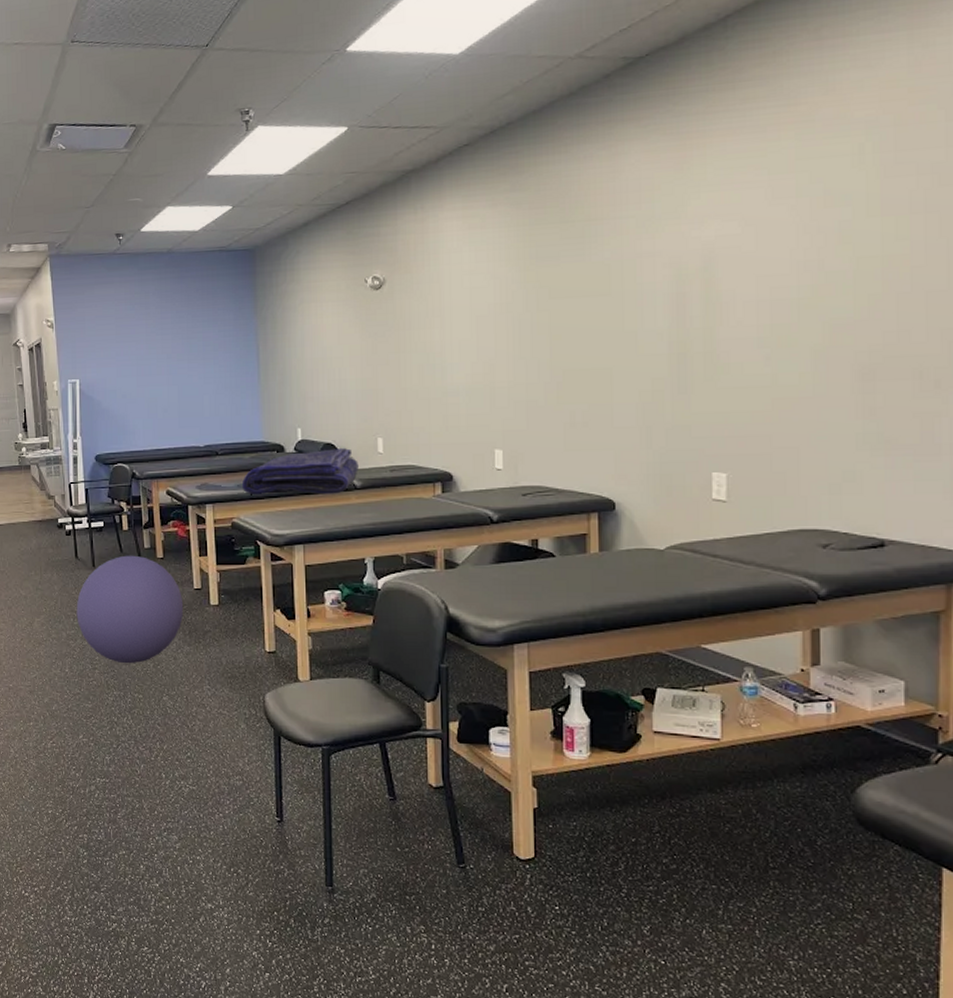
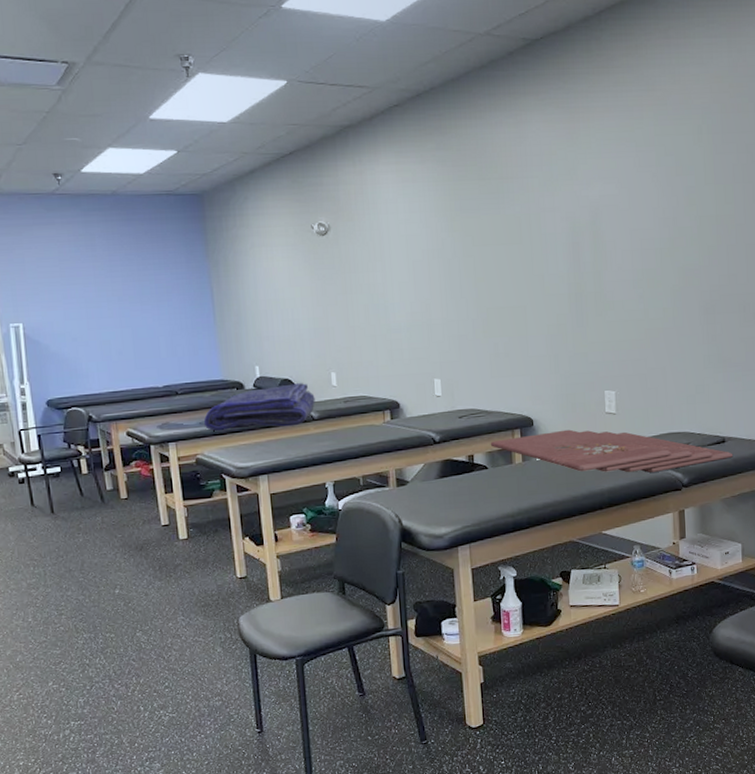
ball: present [76,555,184,664] -> none [35,498,152,606]
towel: none [559,517,897,577] -> present [490,429,734,473]

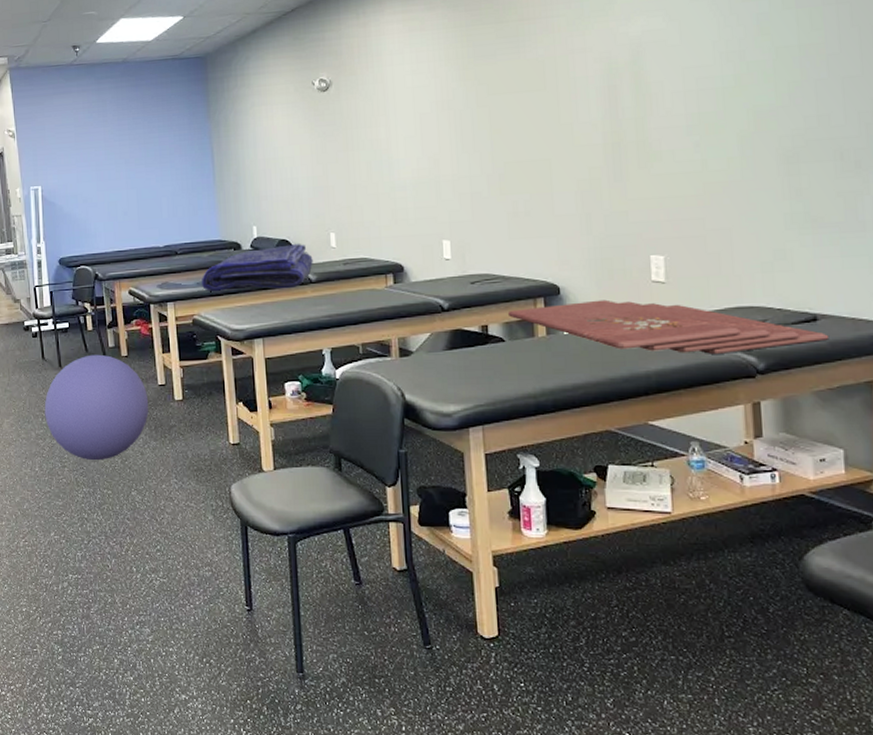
ball: none [35,498,152,606] -> present [44,354,149,461]

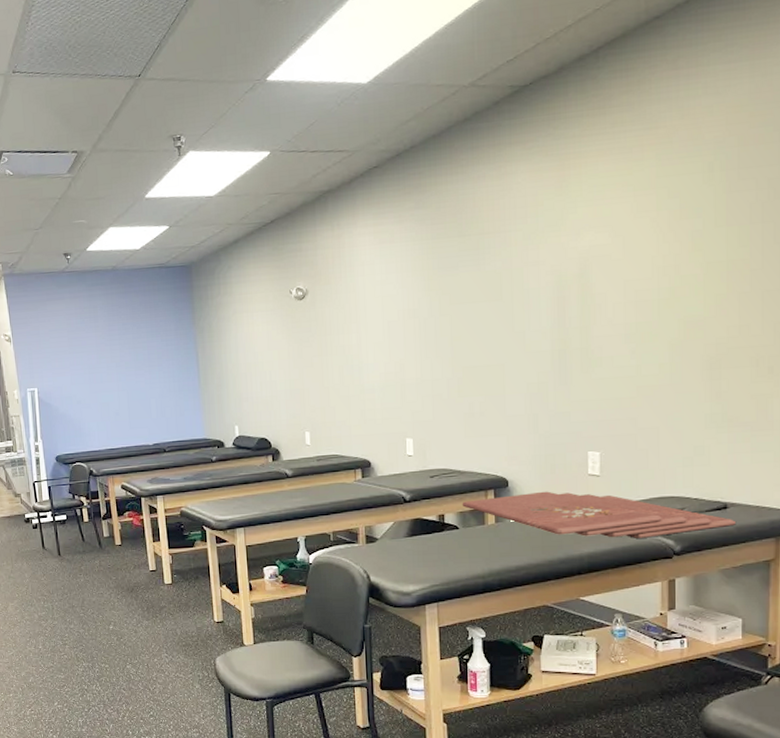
ball: present [44,354,149,461] -> none [45,543,141,639]
towel: present [202,243,313,292] -> none [188,441,290,487]

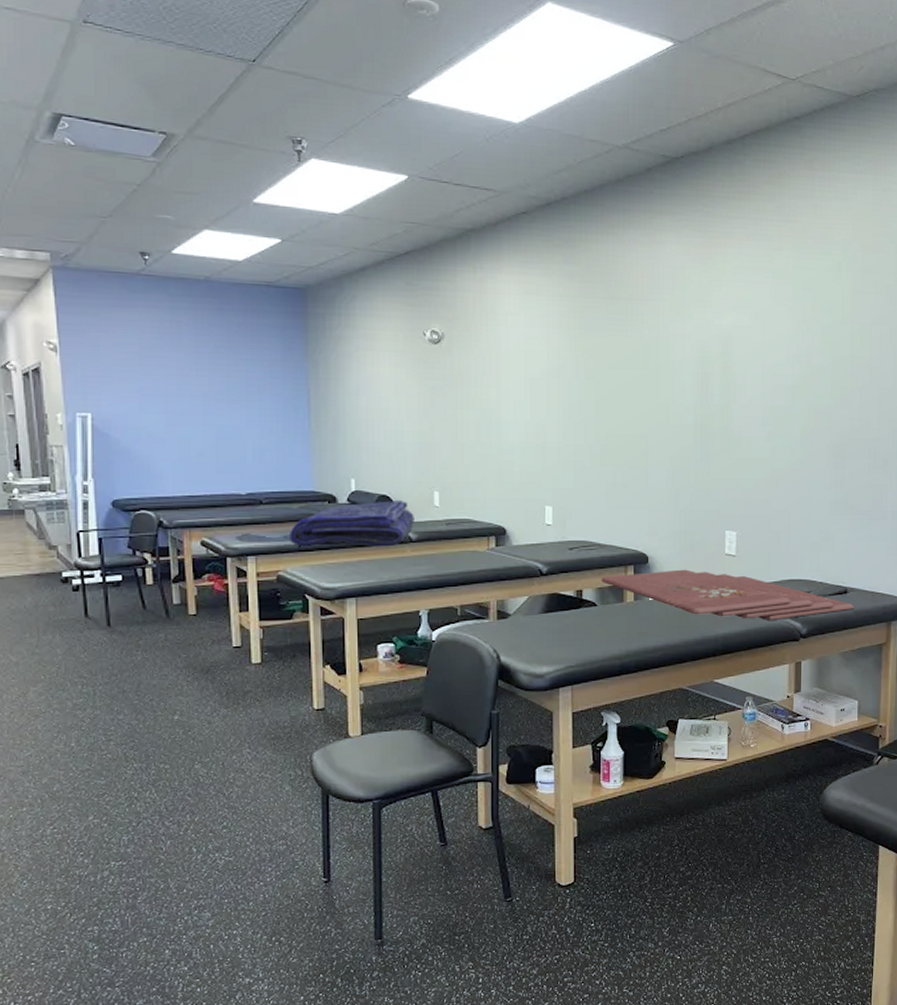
towel: none [188,441,290,487] -> present [290,499,414,547]

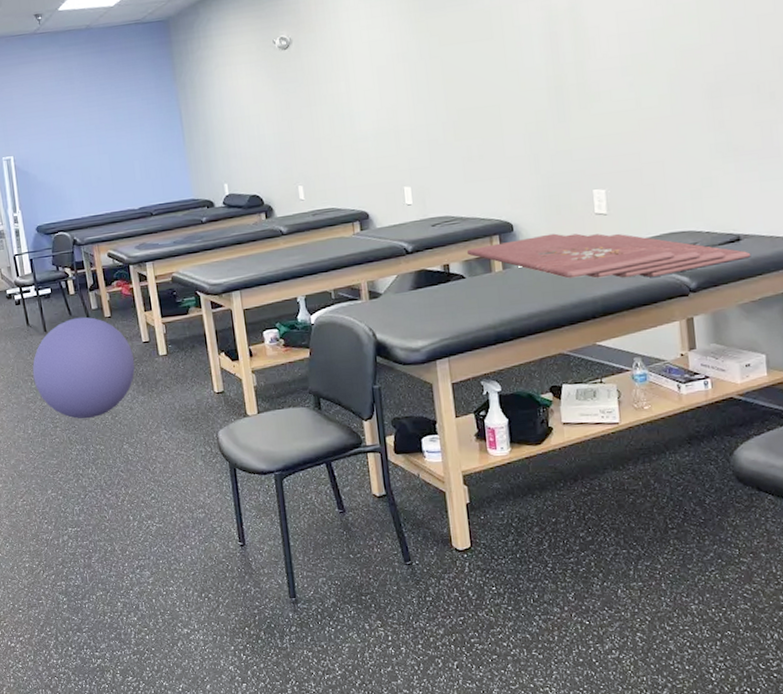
ball: none [85,612,220,733] -> present [32,317,135,419]
towel: present [290,499,414,547] -> none [178,197,284,250]

